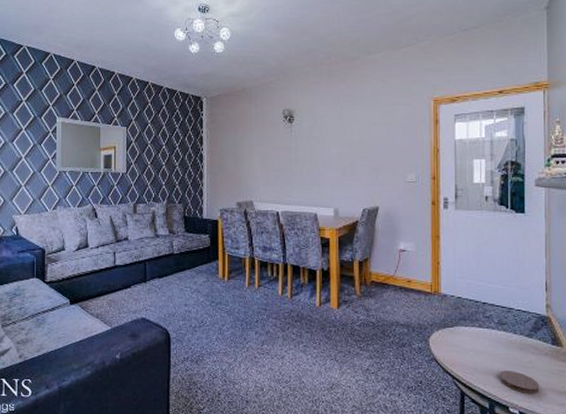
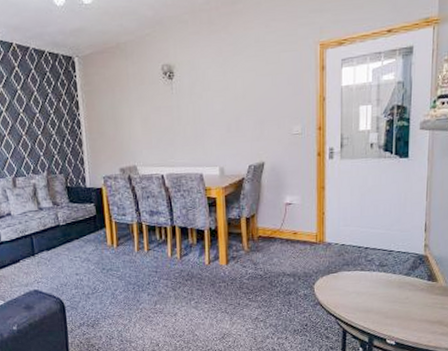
coaster: present [499,370,540,394] -> none [378,307,415,326]

